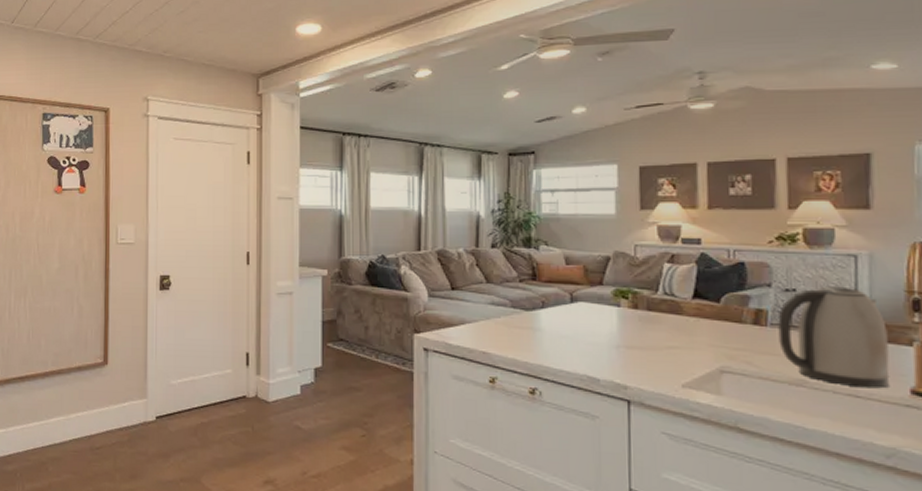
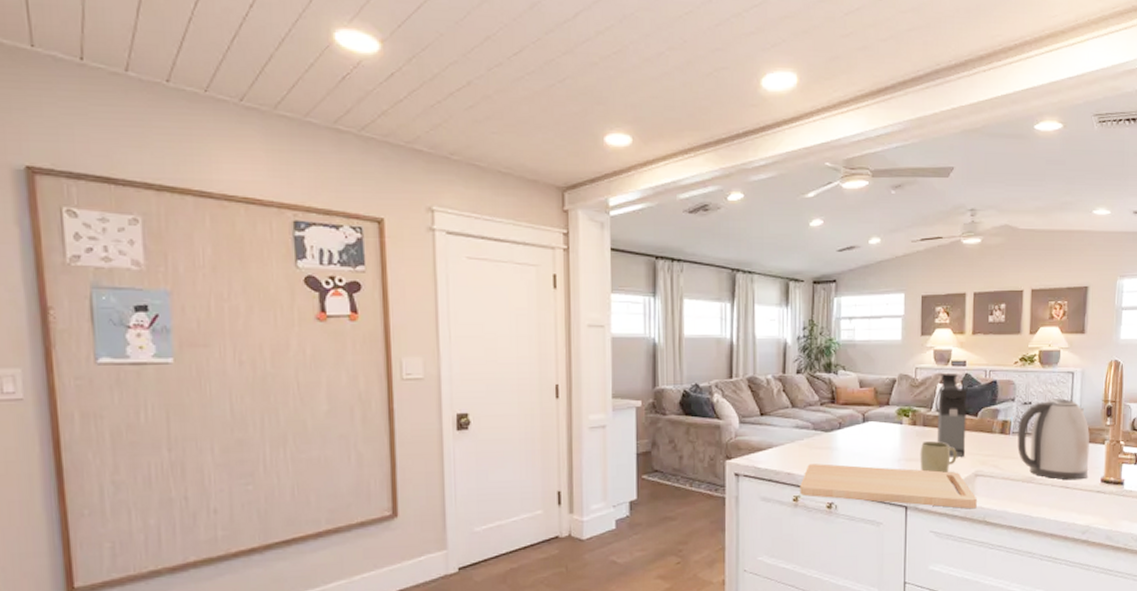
cutting board: none [497,344,725,412] -> present [800,463,977,509]
mug: none [644,328,694,365] -> present [920,441,957,473]
coffee maker: none [665,253,705,349] -> present [937,374,968,457]

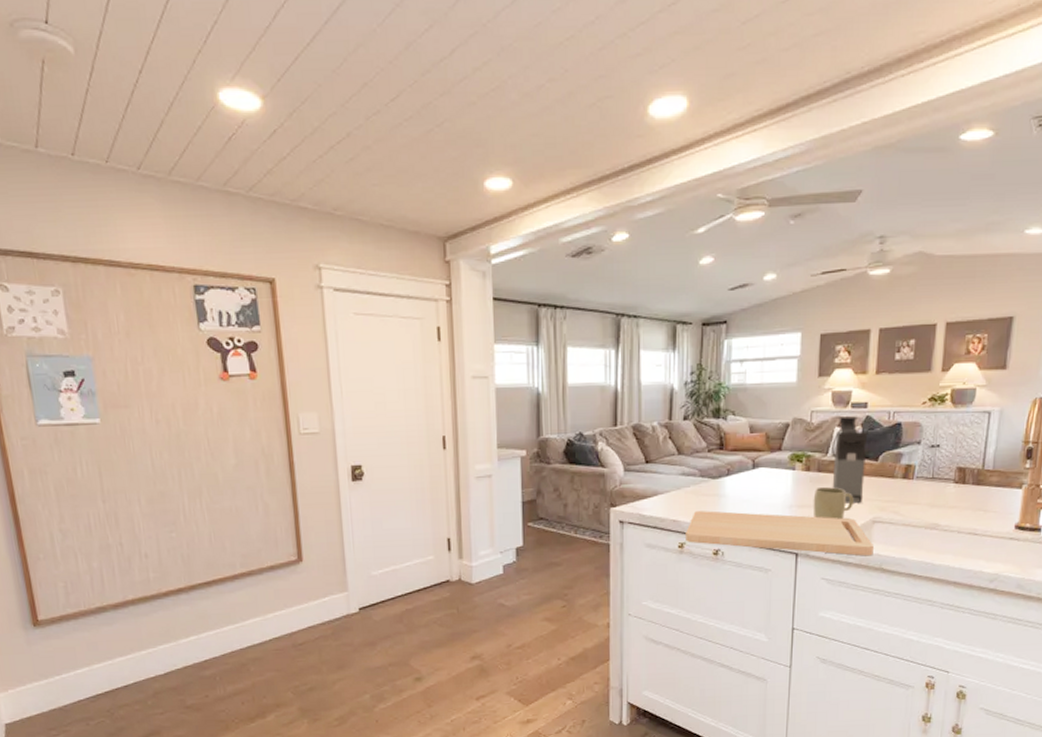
kettle: present [1017,398,1089,480] -> none [921,440,1005,527]

